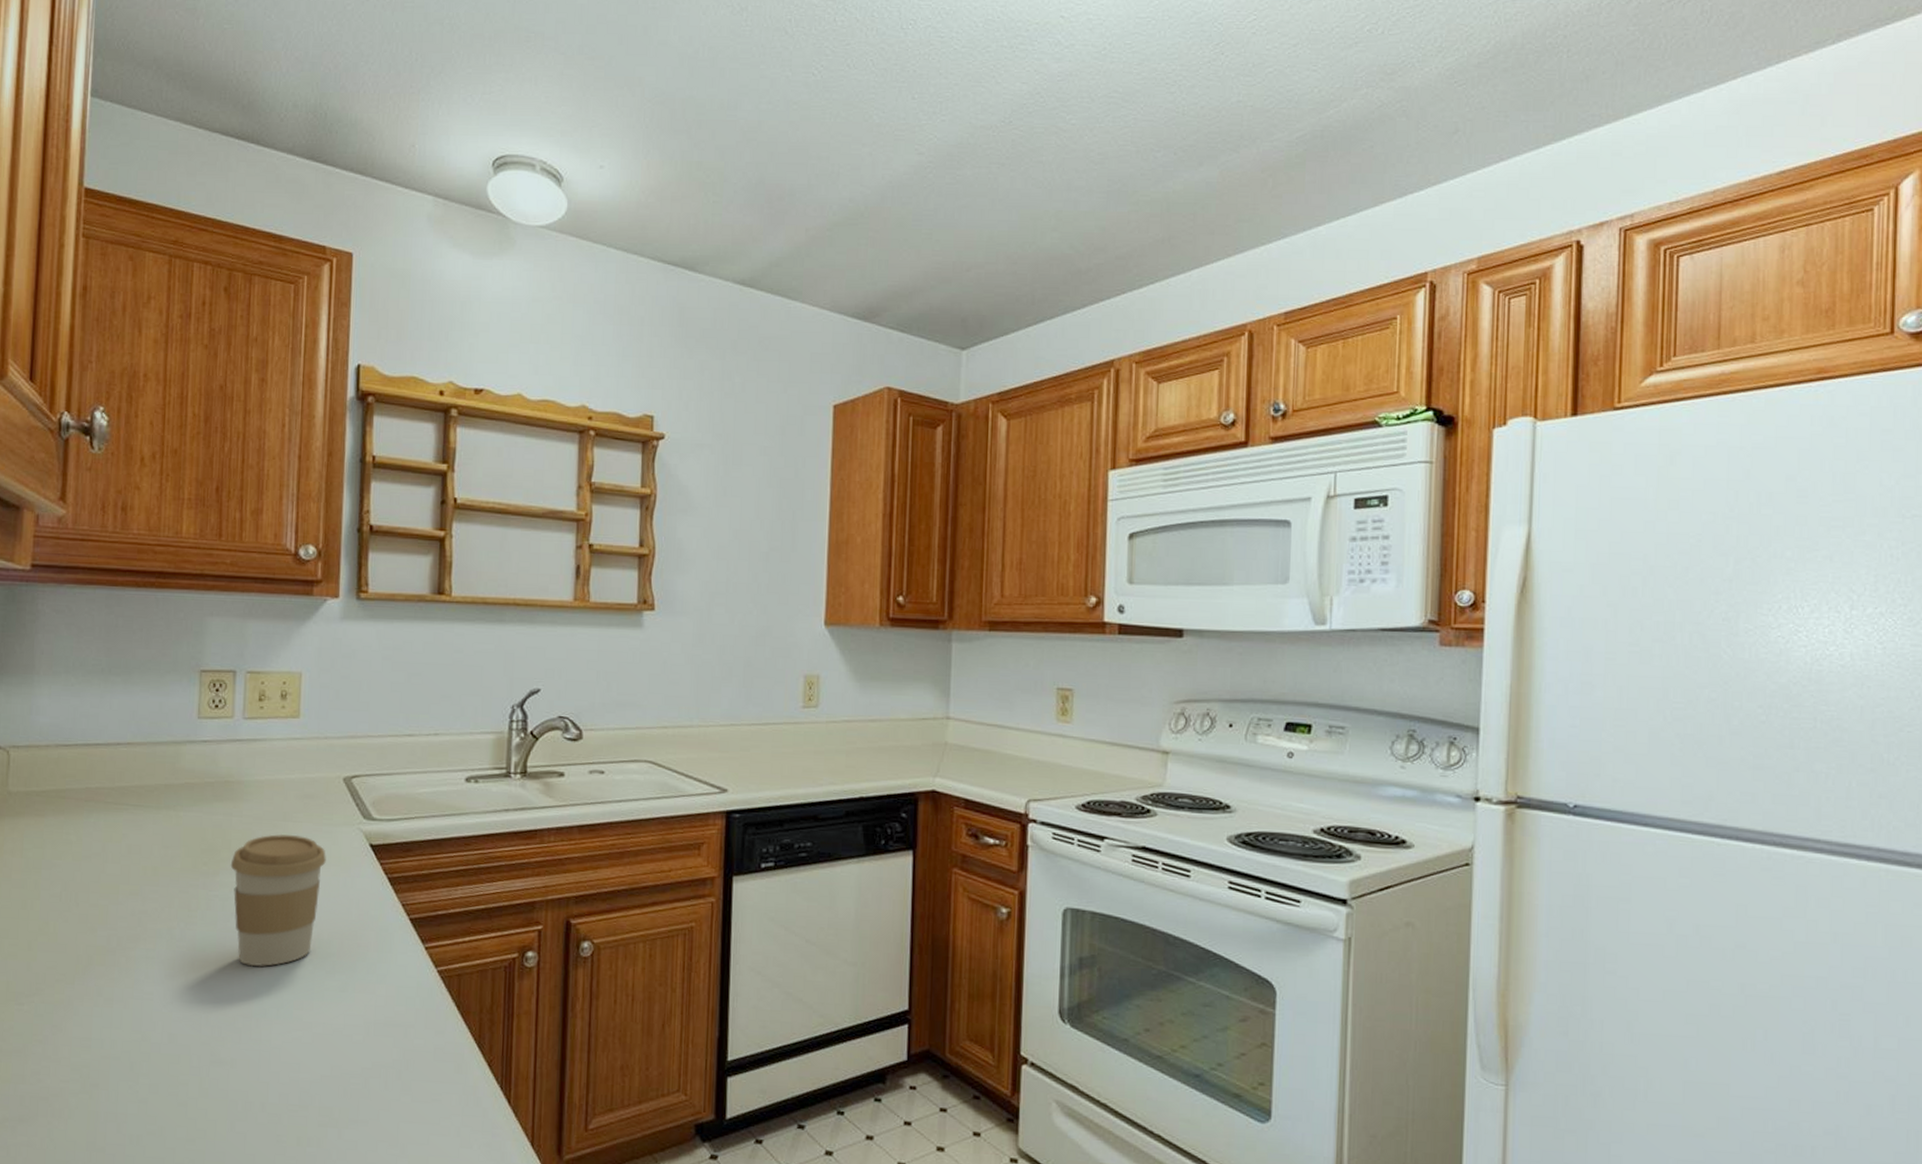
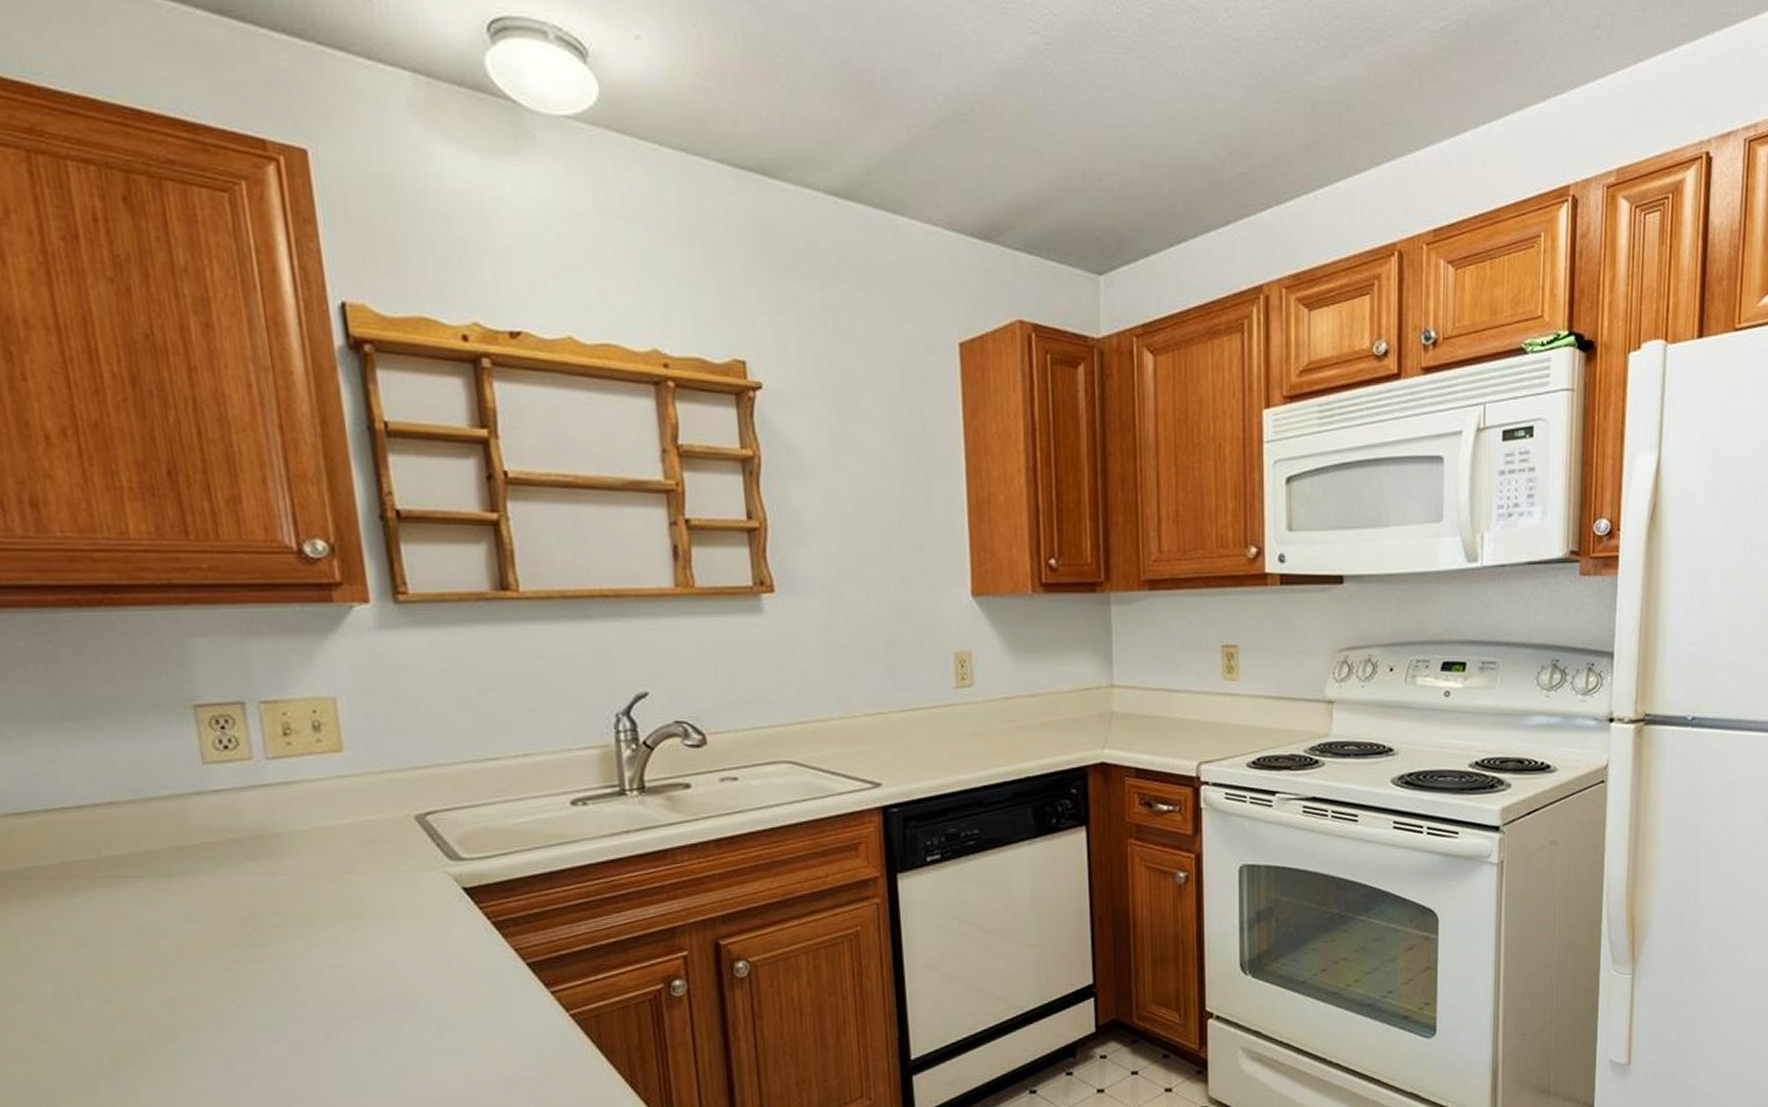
coffee cup: present [230,834,326,967] -> none [283,888,410,1041]

